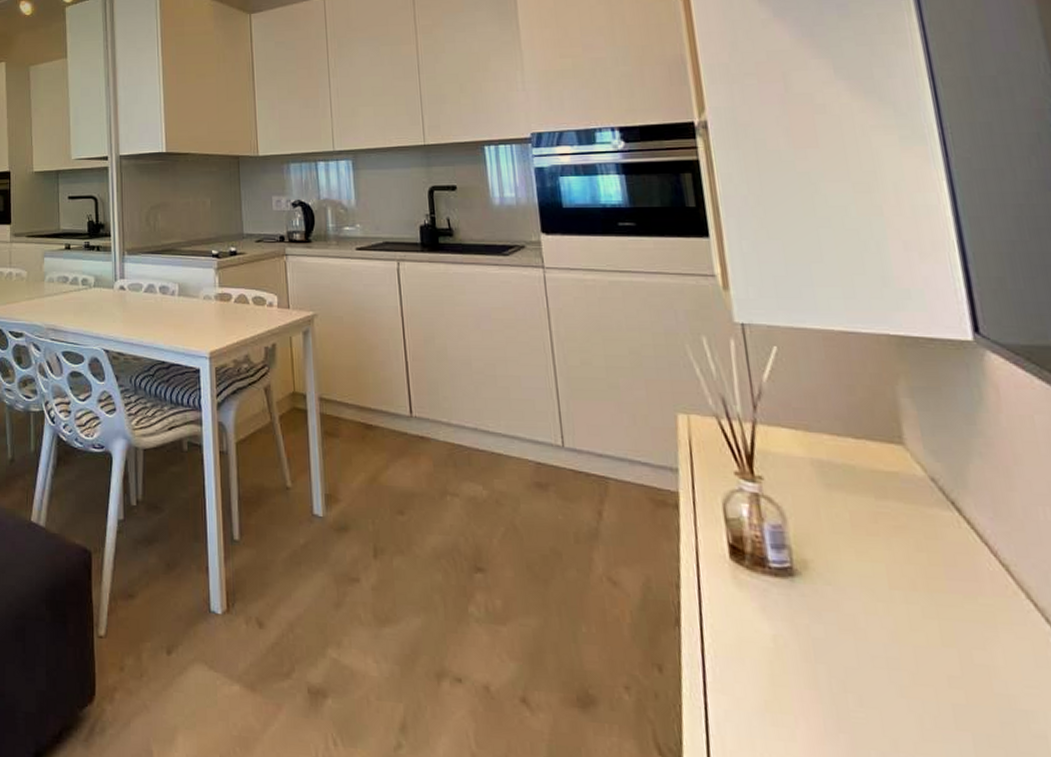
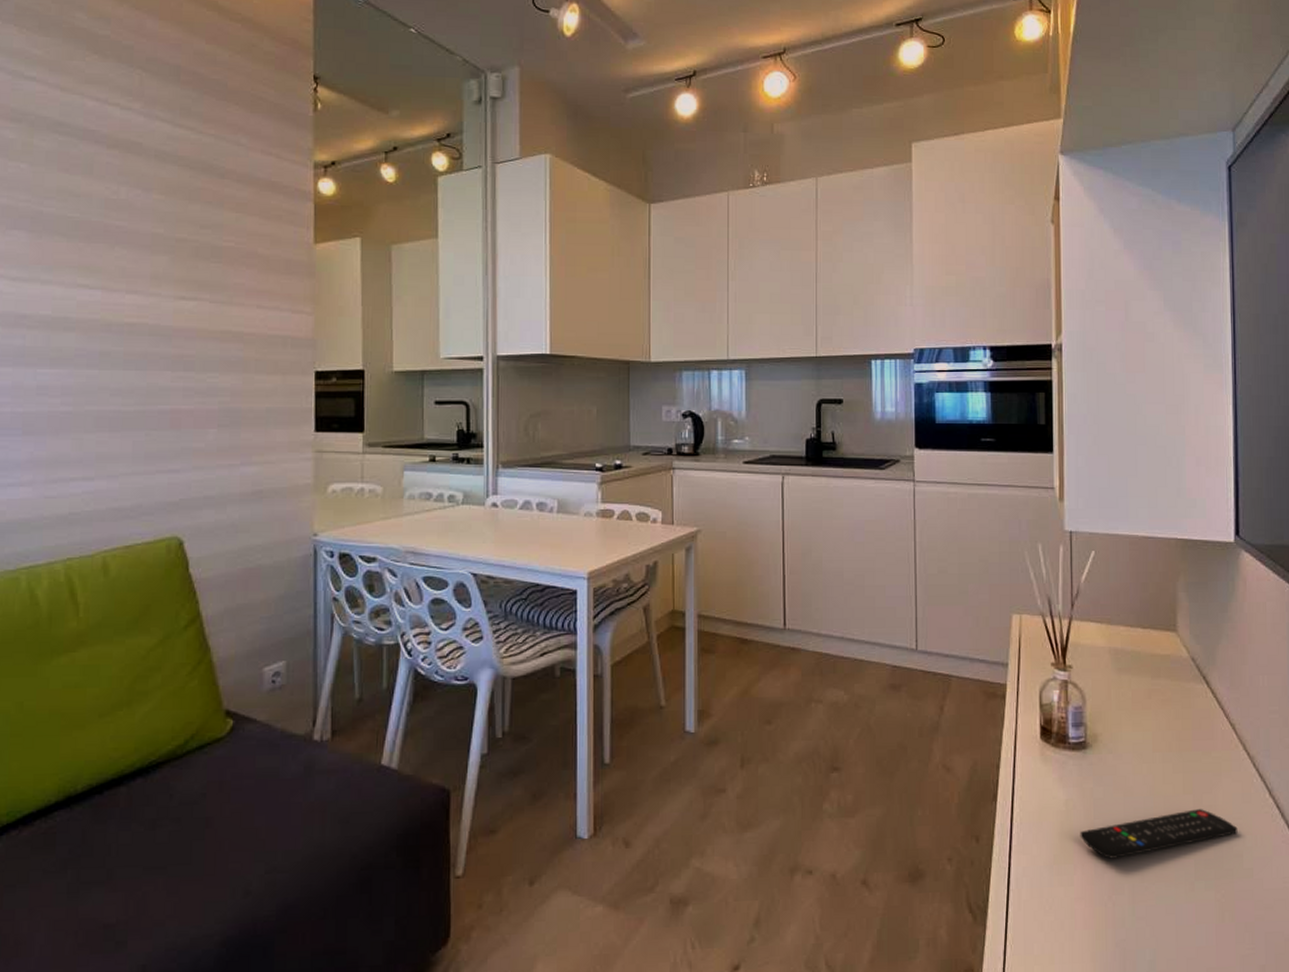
remote control: none [797,667,1035,717] -> present [1080,809,1238,859]

